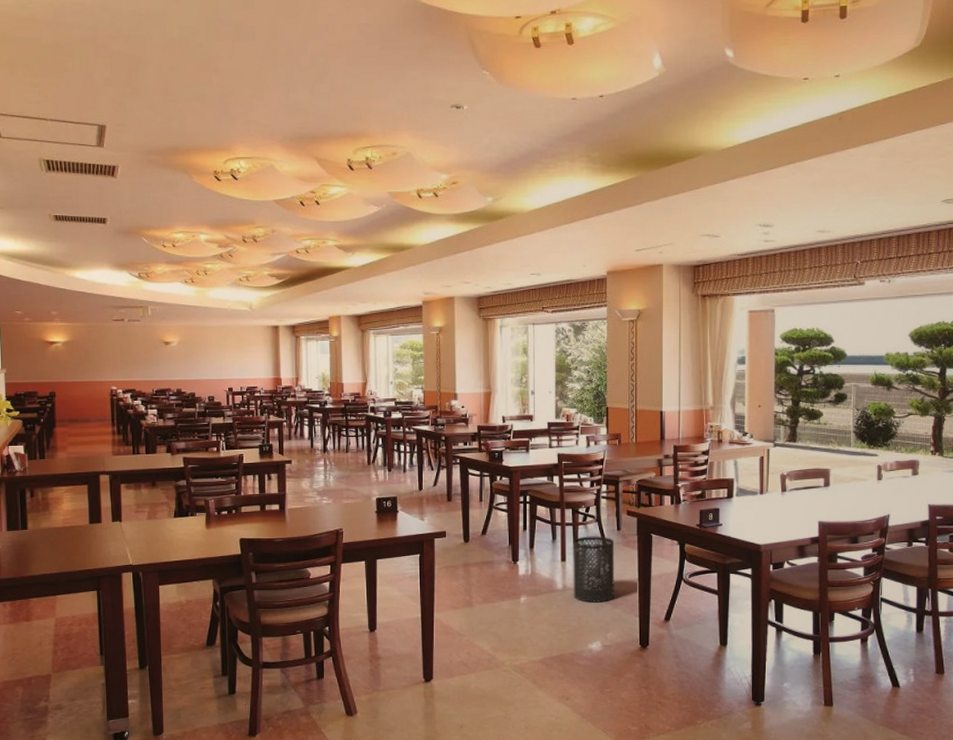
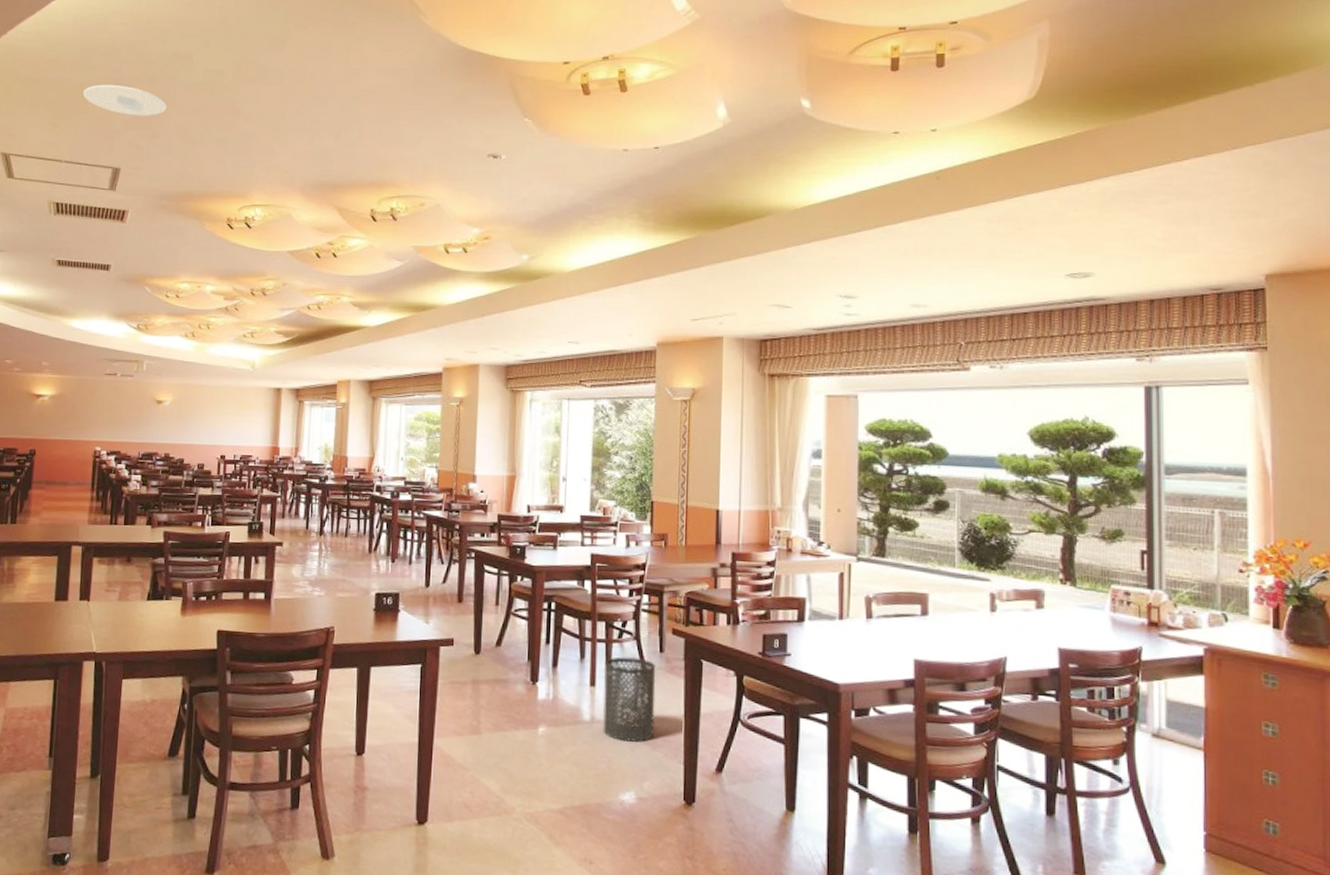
recessed light: none [60,42,145,74] -> present [82,84,167,116]

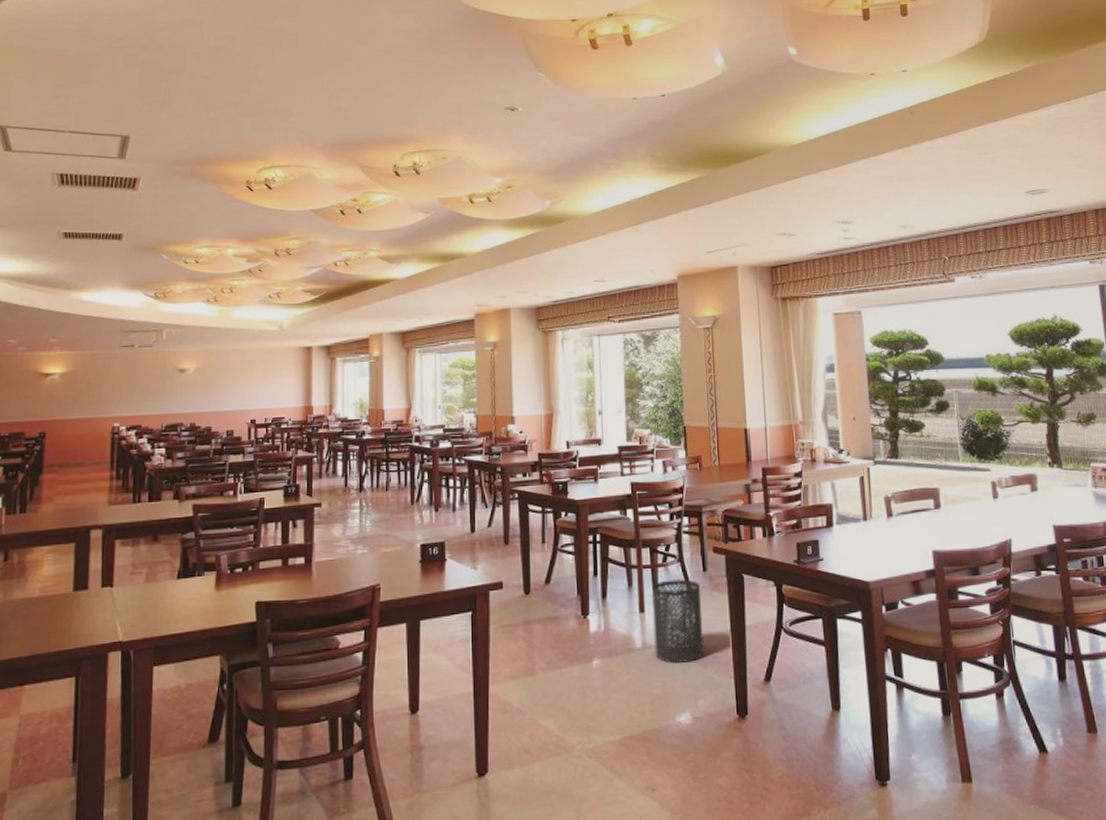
recessed light: present [82,84,167,116] -> none [85,53,178,83]

